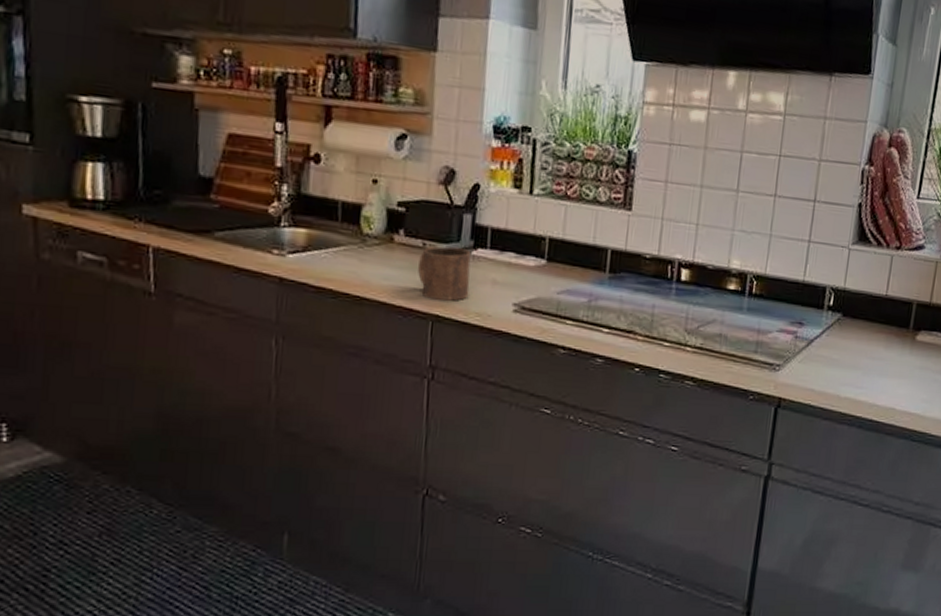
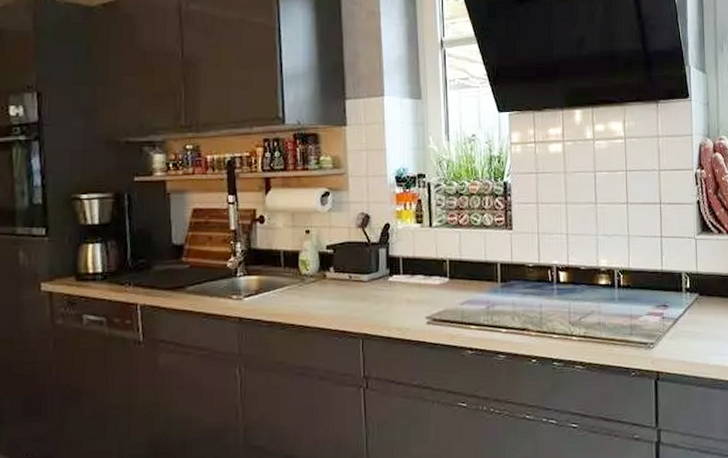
mug: present [418,246,471,301] -> none [348,277,390,321]

